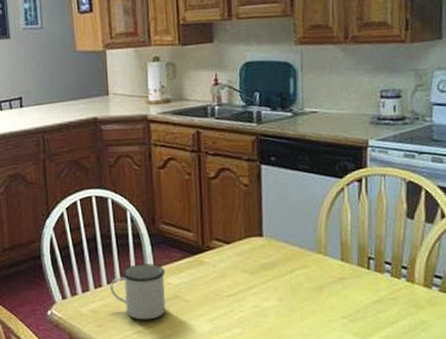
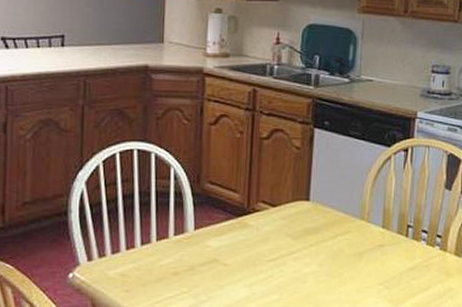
mug: present [110,264,166,320] -> none [144,225,206,285]

